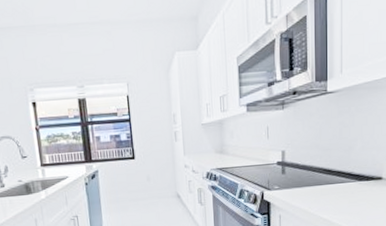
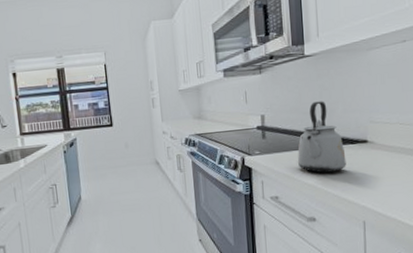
kettle: none [314,138,361,208] -> present [297,101,346,173]

